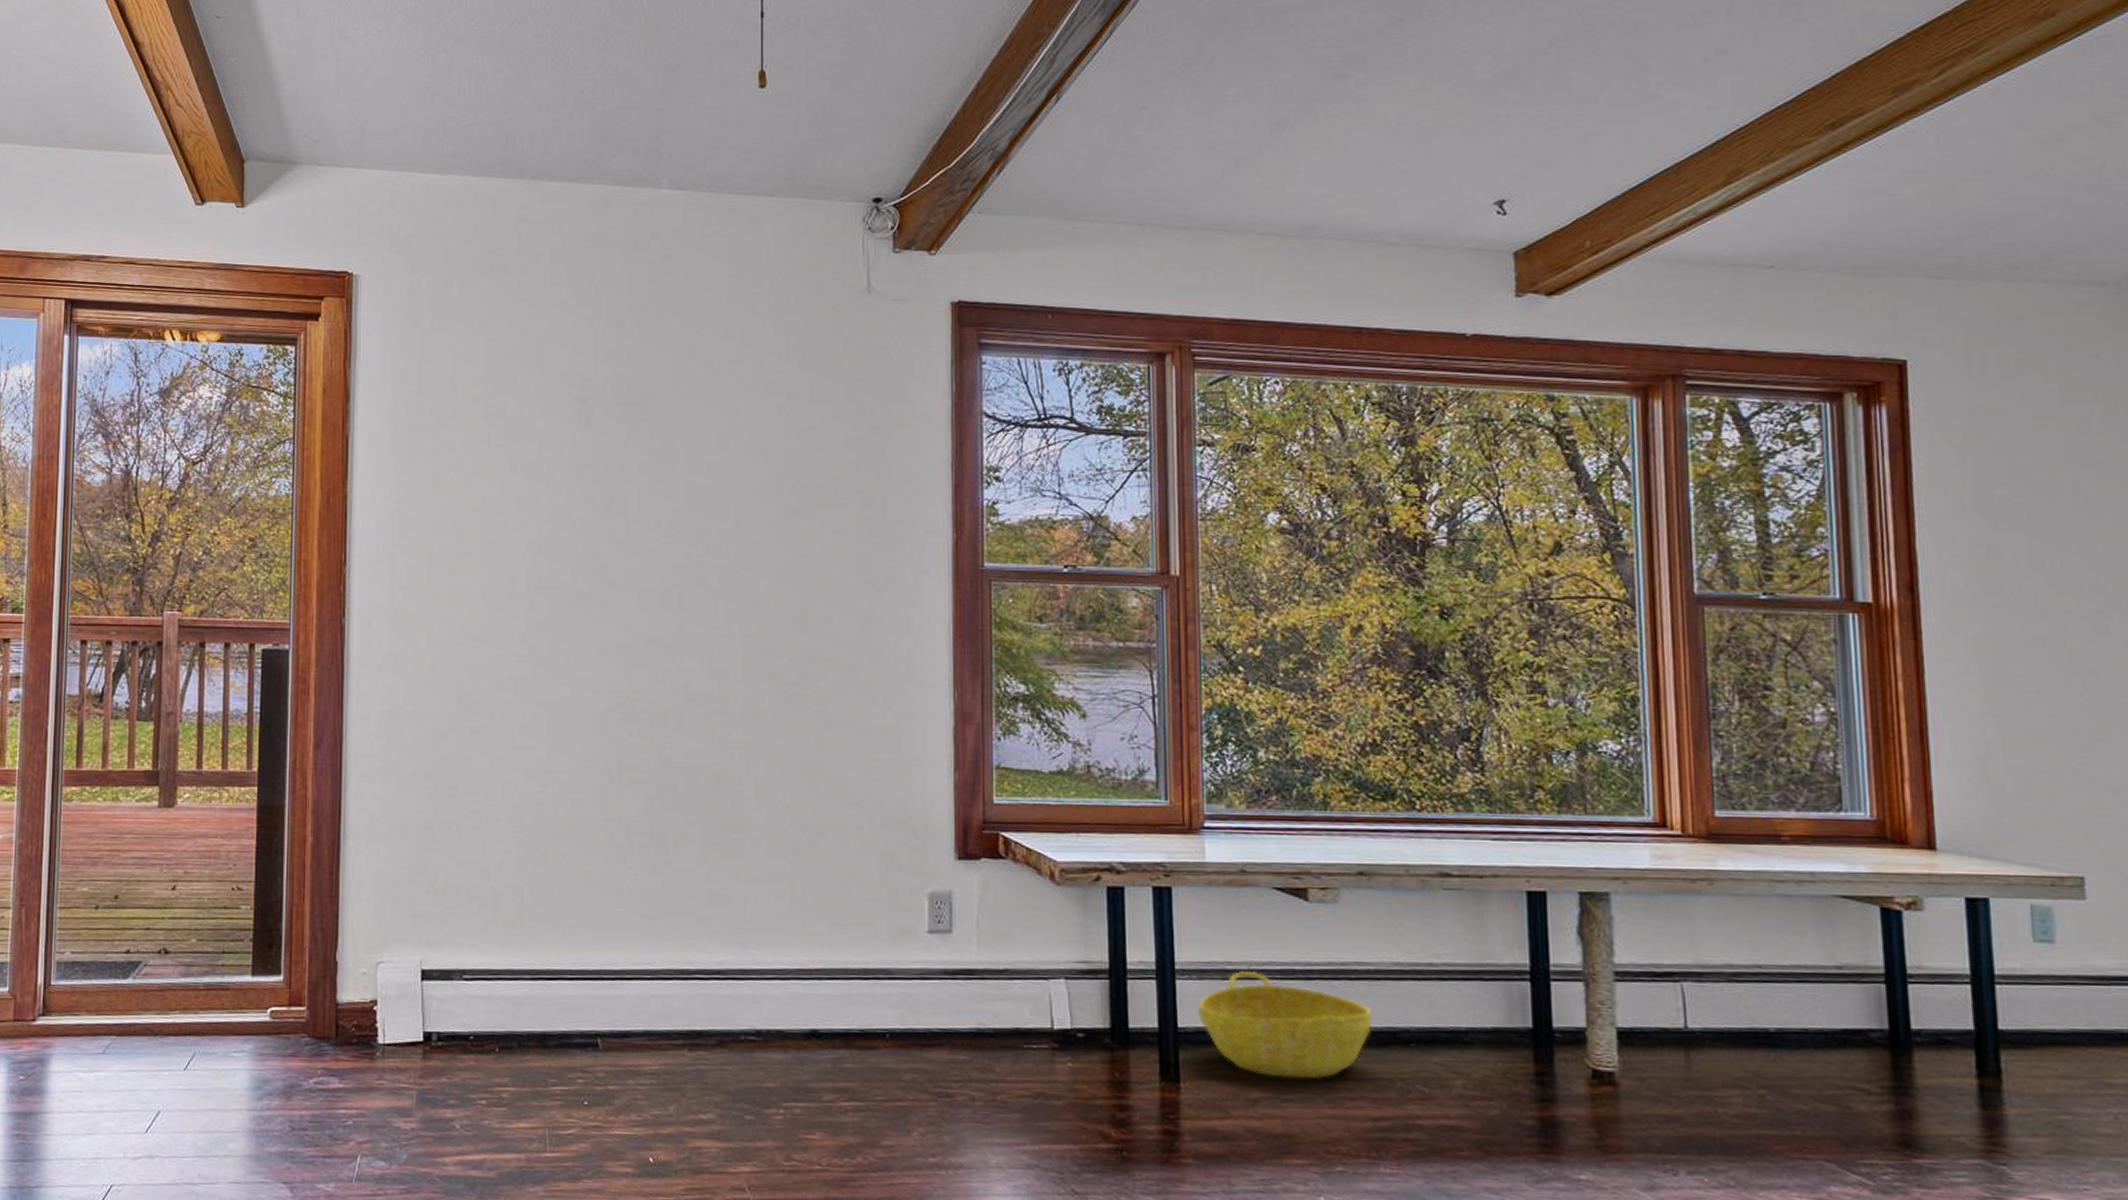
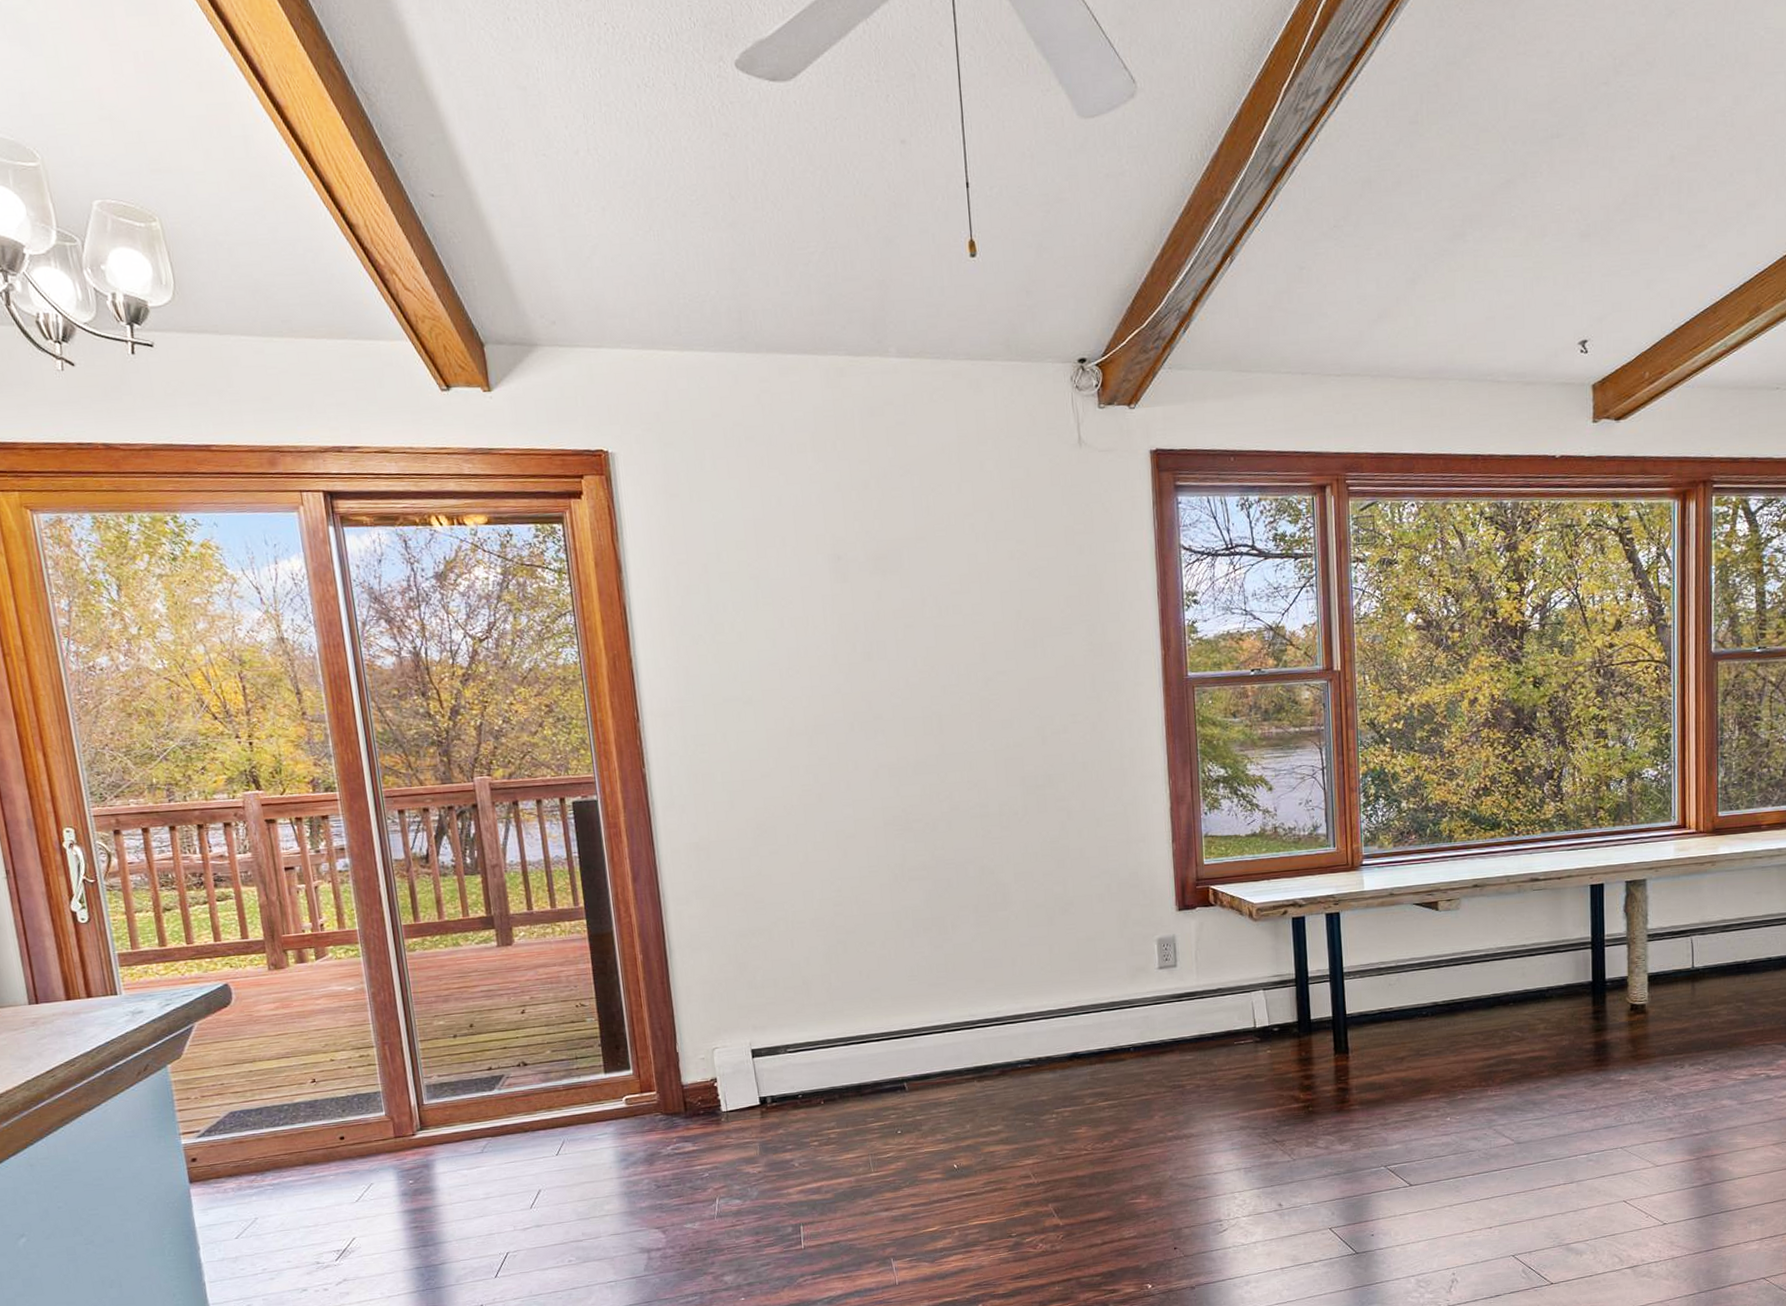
basket: present [1198,971,1373,1080] -> none [1360,967,1484,1041]

